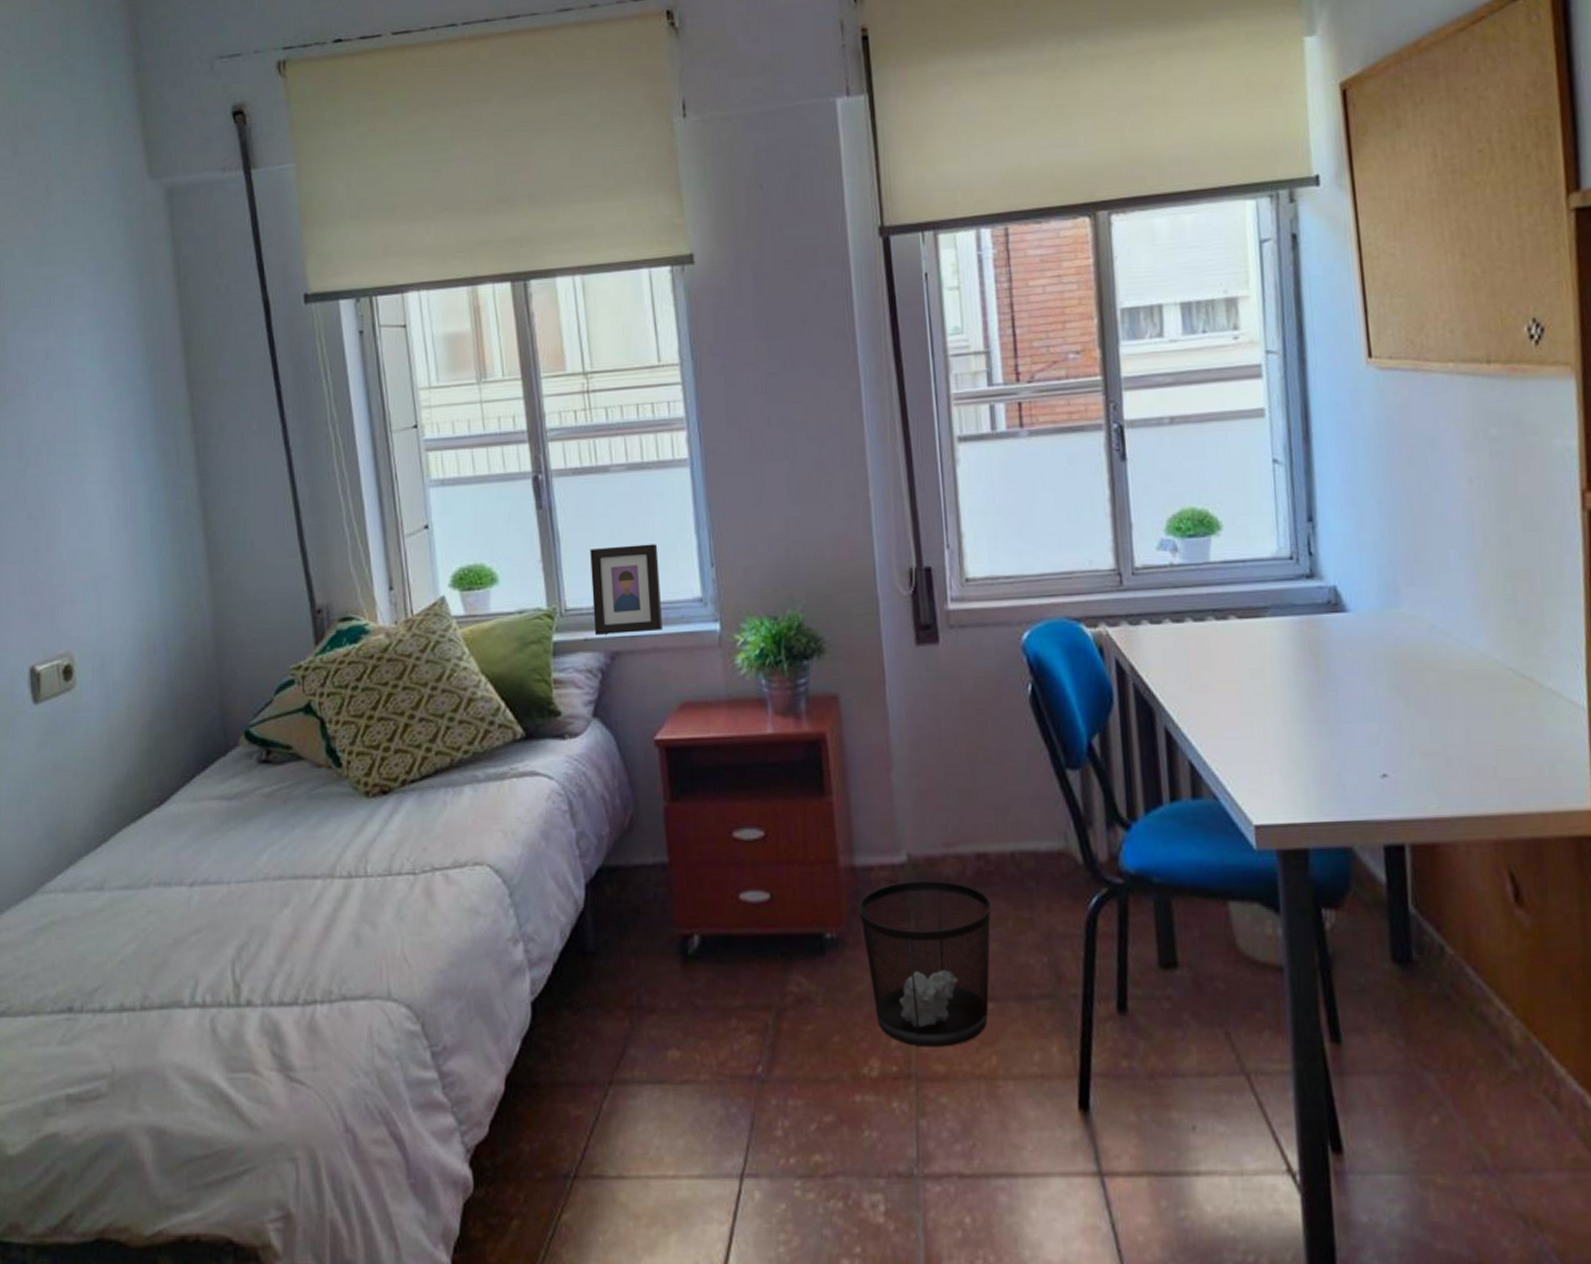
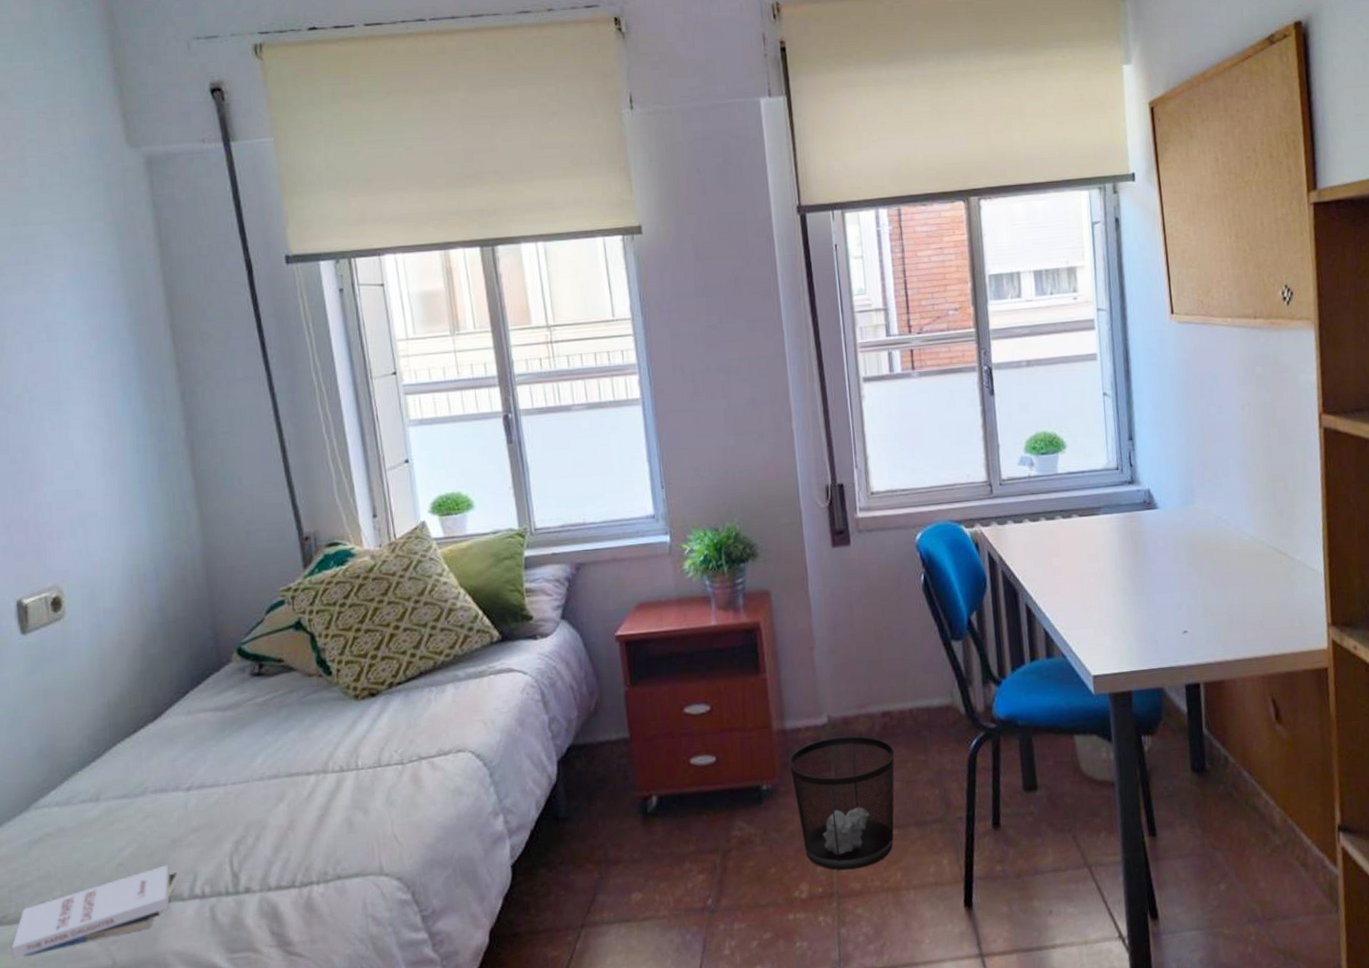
books: none [15,966,179,1054] -> present [11,864,178,959]
picture frame: present [590,544,662,635] -> none [556,471,620,549]

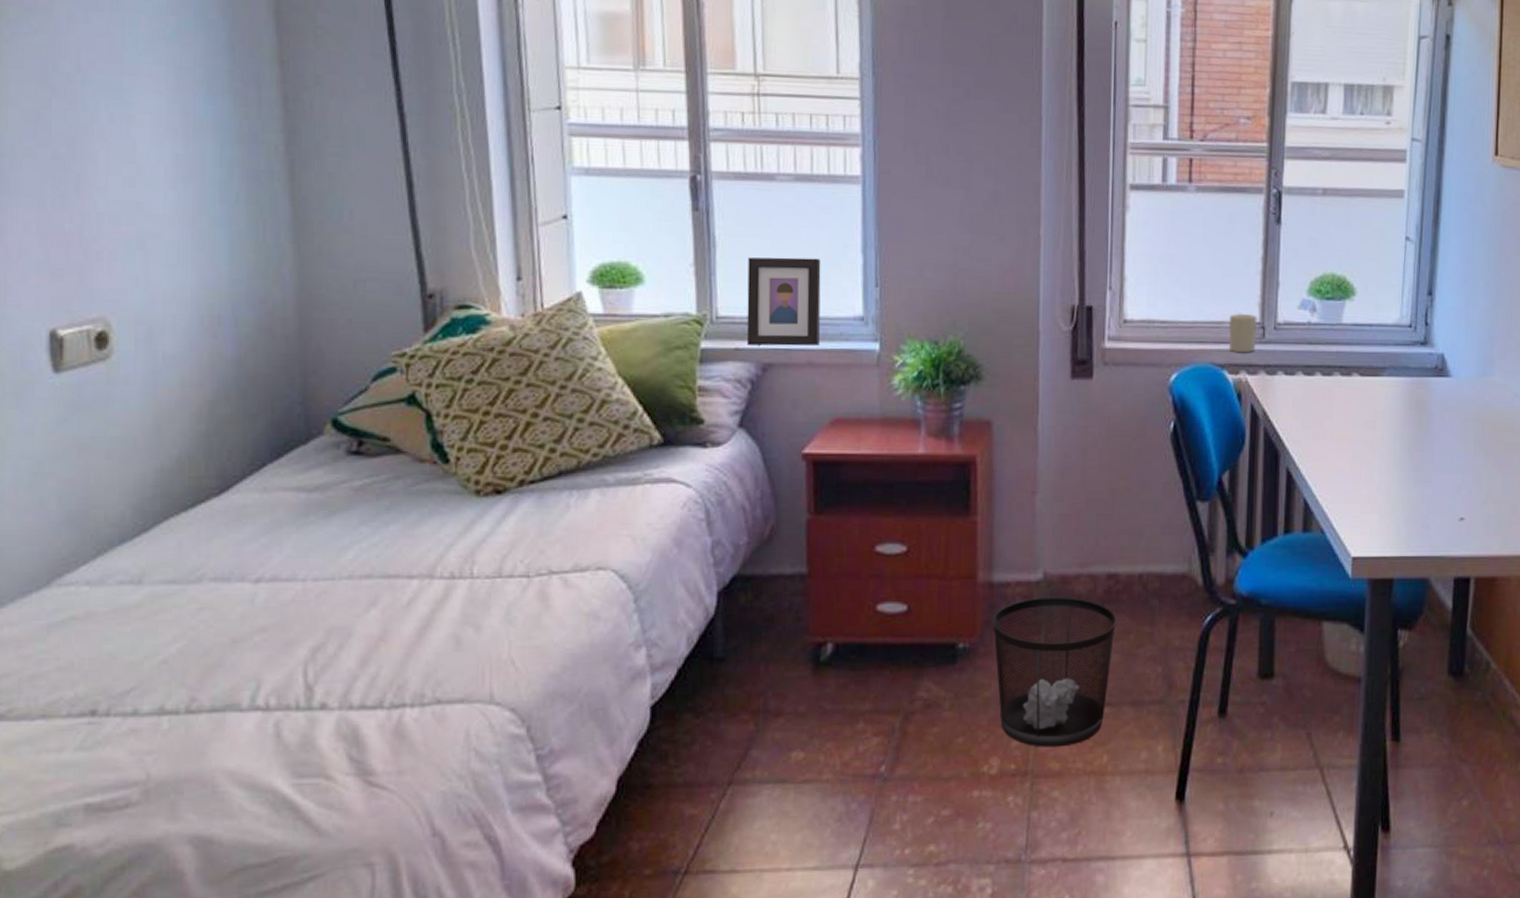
books: present [11,864,178,959] -> none [17,667,237,761]
picture frame: none [556,471,620,549] -> present [746,257,821,346]
candle: none [960,475,986,509] -> present [1229,314,1257,352]

